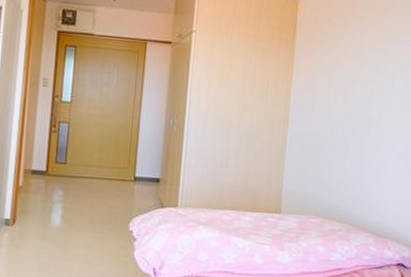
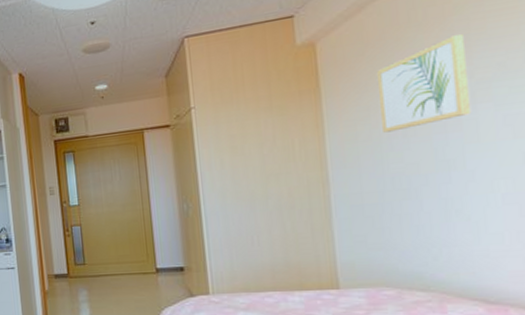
wall art: none [332,23,395,89] -> present [376,34,472,133]

